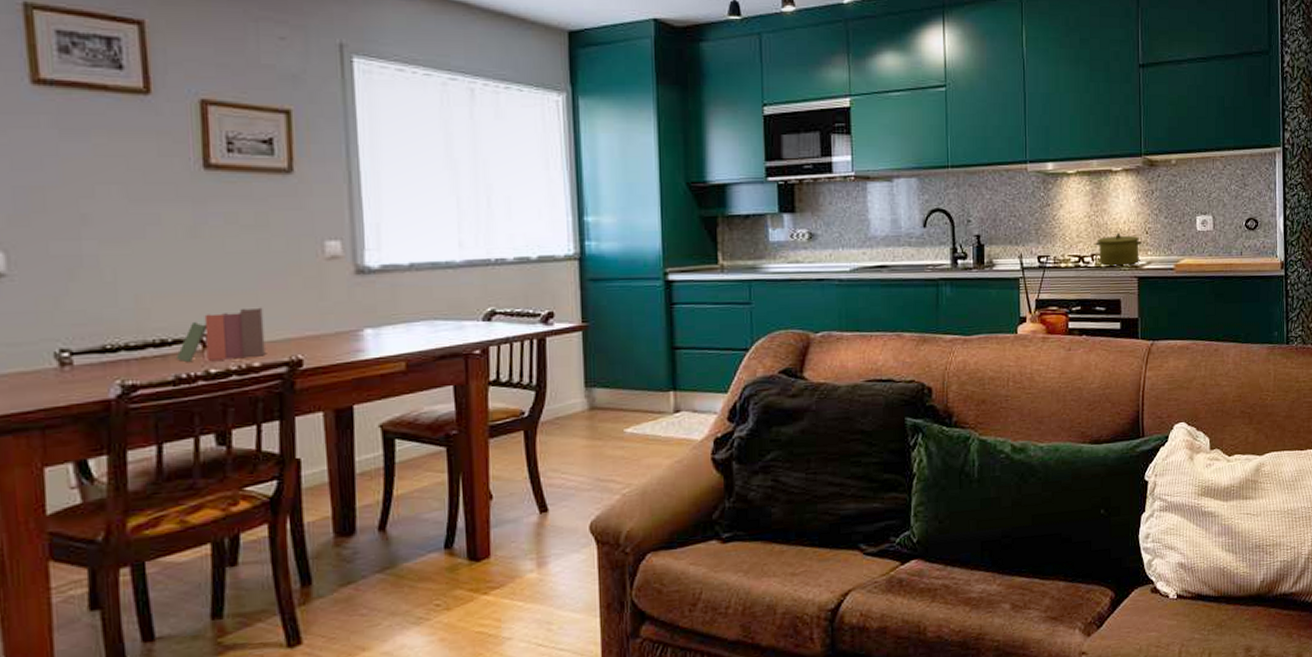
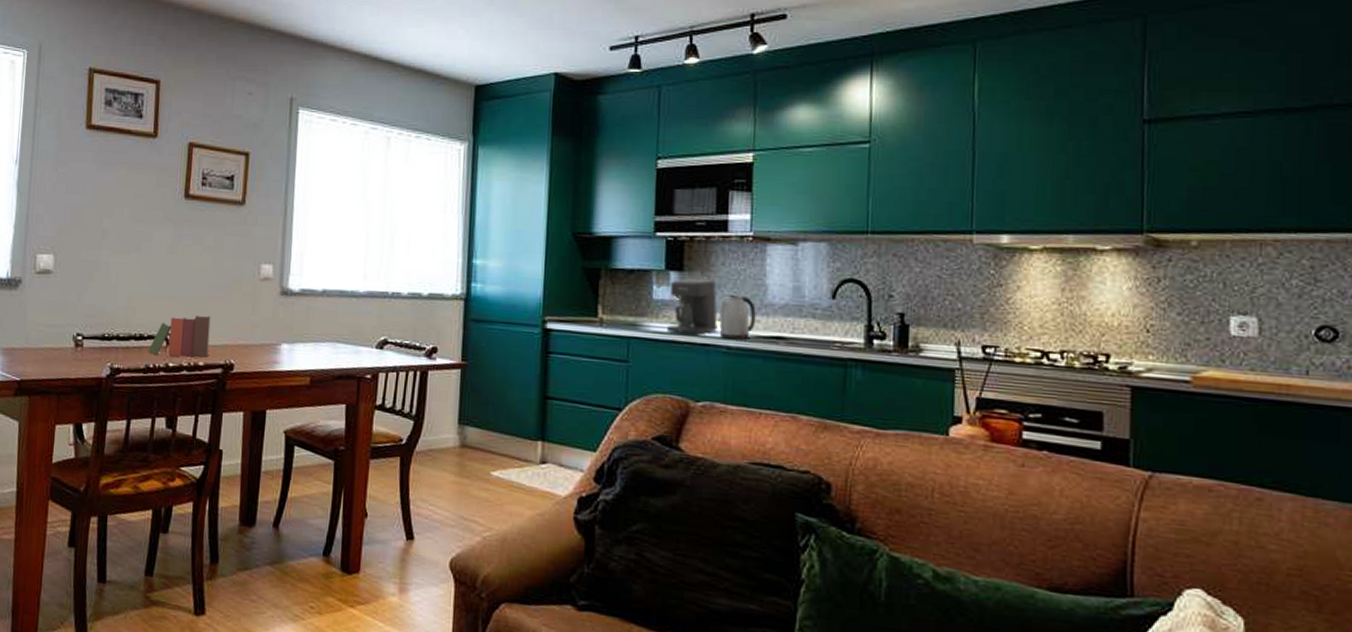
coffee maker: none [783,219,830,272] -> present [666,279,718,335]
kettle: none [831,231,862,272] -> present [719,294,756,340]
cooking pot: present [1095,232,1143,266] -> none [1067,327,1141,370]

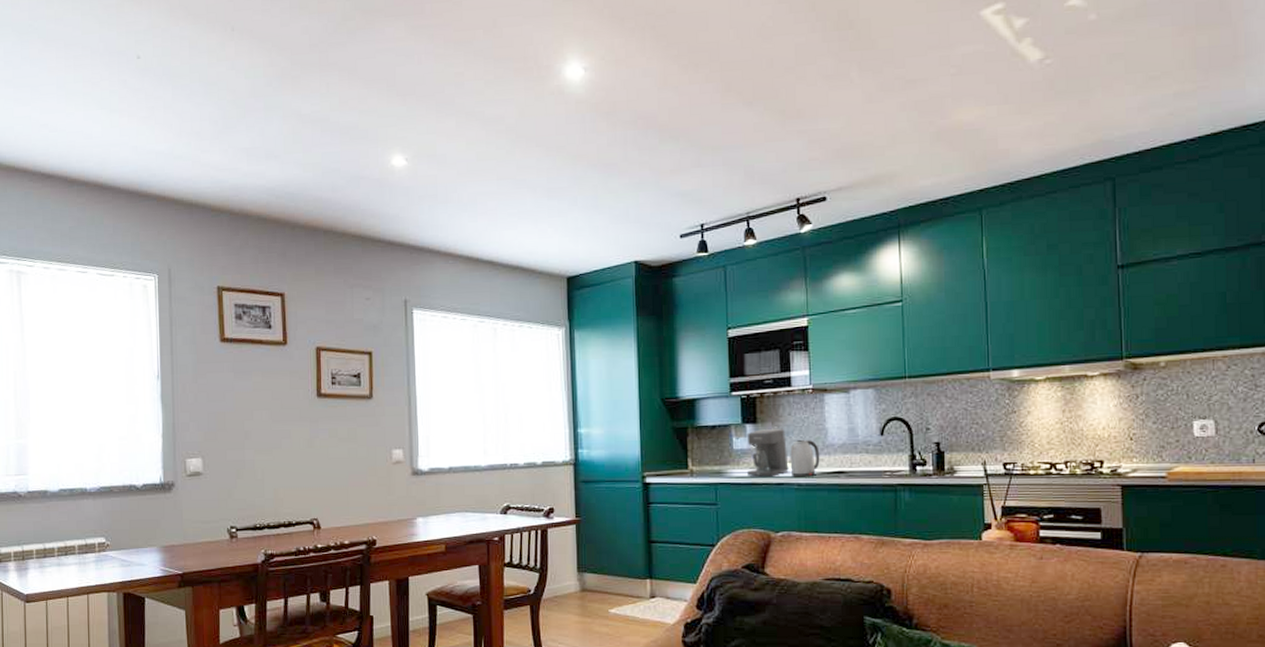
books: present [147,315,211,358] -> none [297,499,352,539]

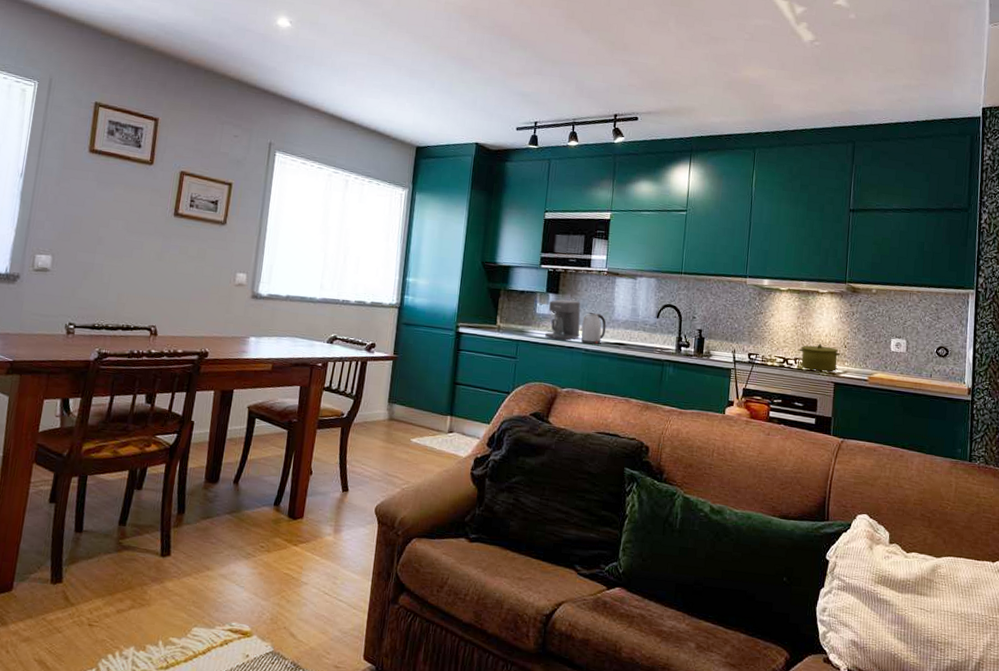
cooking pot: none [1069,439,1126,473] -> present [799,343,841,371]

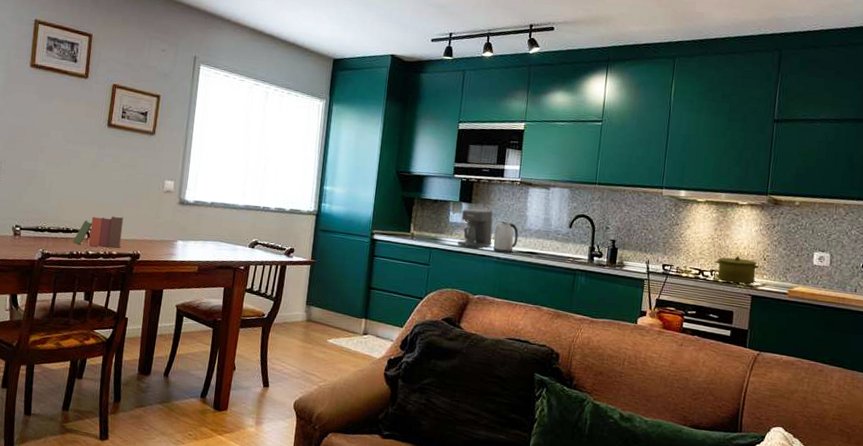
books: none [133,311,191,347] -> present [72,216,124,249]

